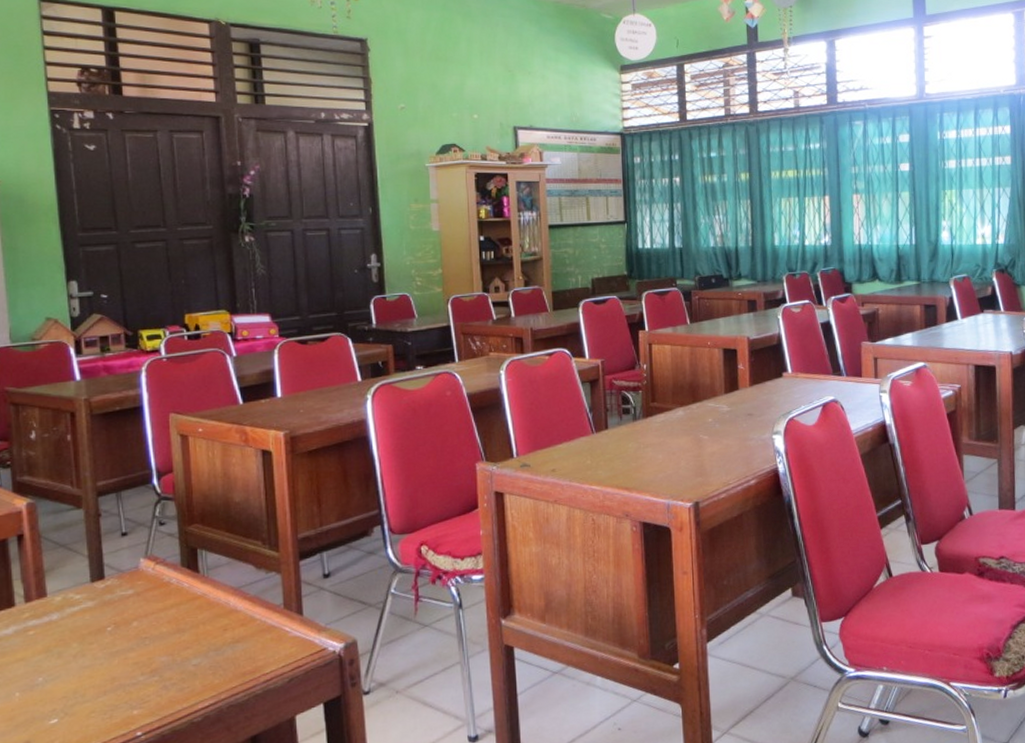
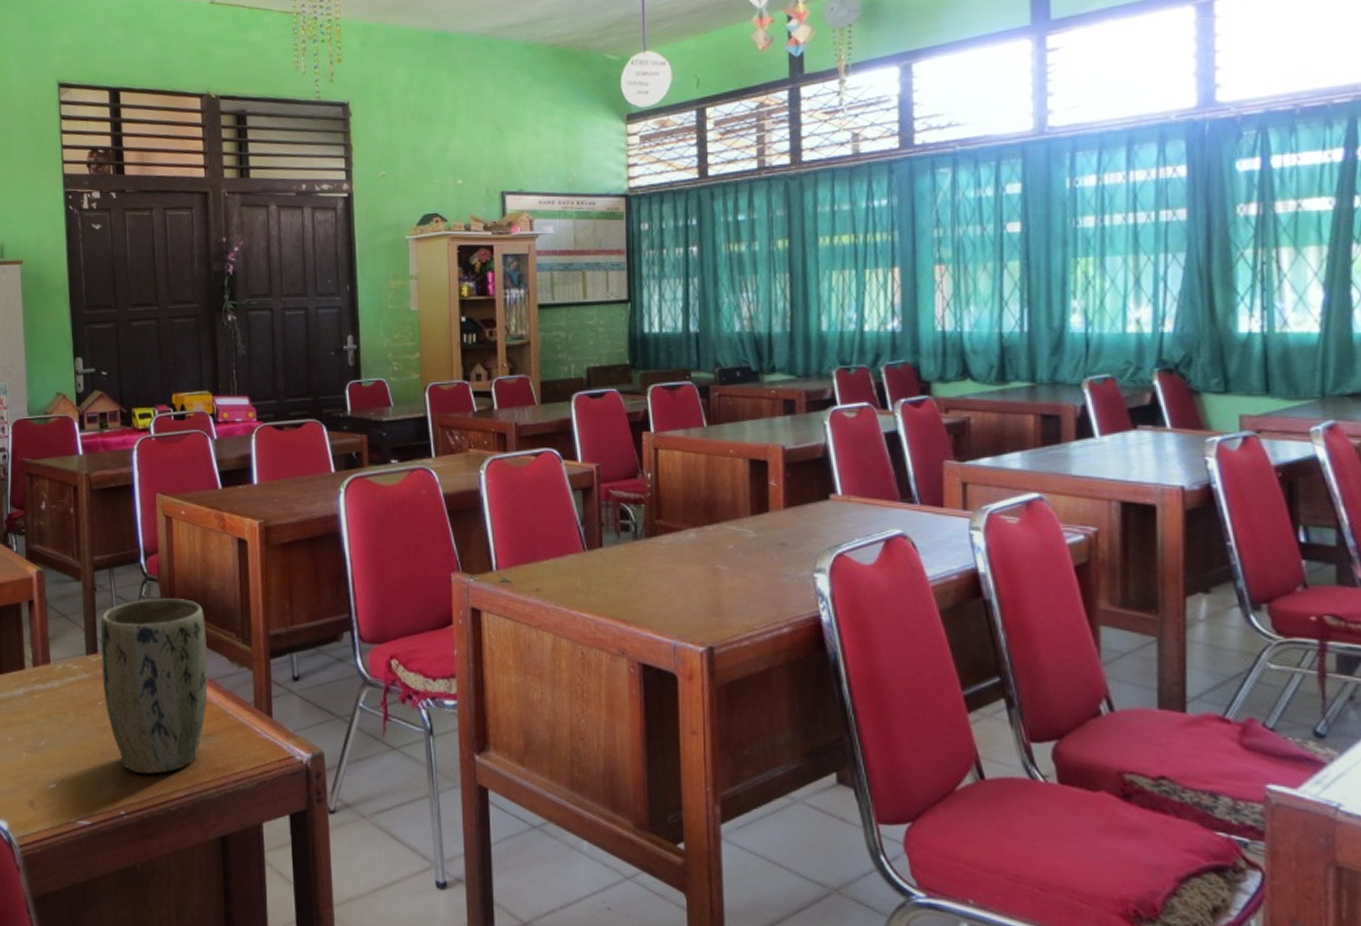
plant pot: none [107,514,233,692] -> present [100,598,208,774]

